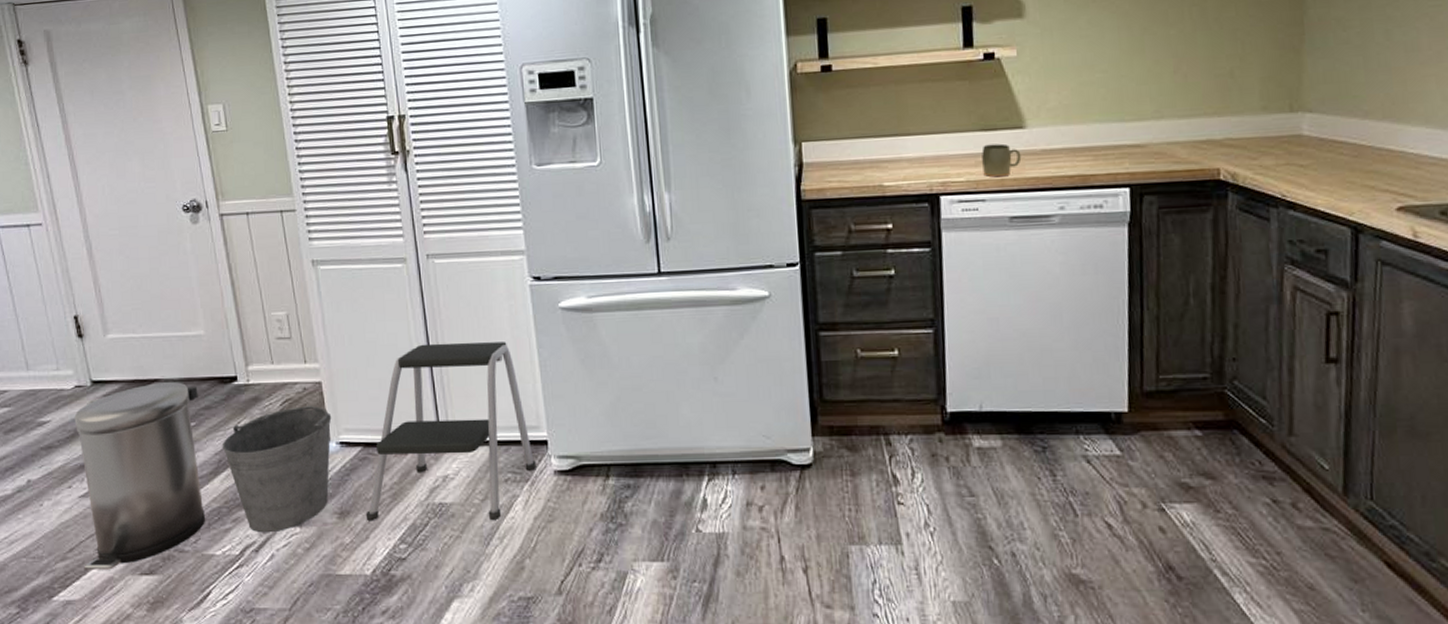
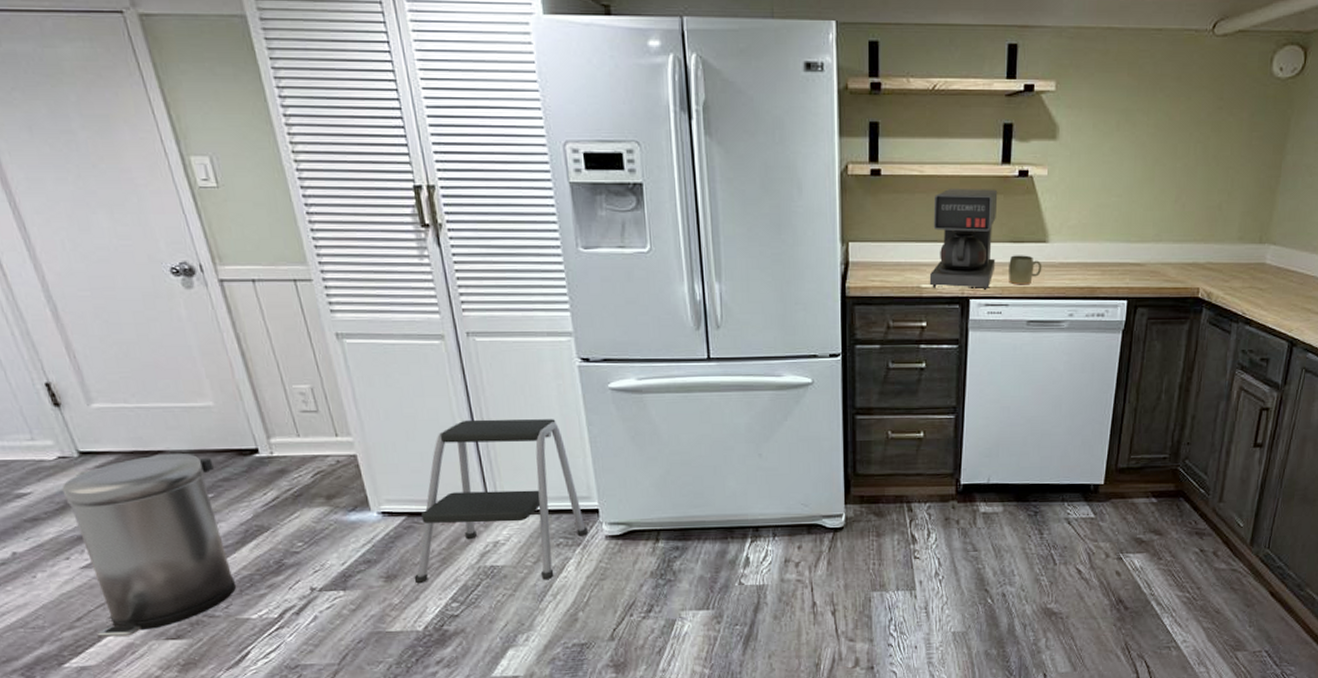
bucket: present [222,406,332,533] -> none [247,478,373,597]
coffee maker: none [891,75,967,187] -> present [929,188,998,291]

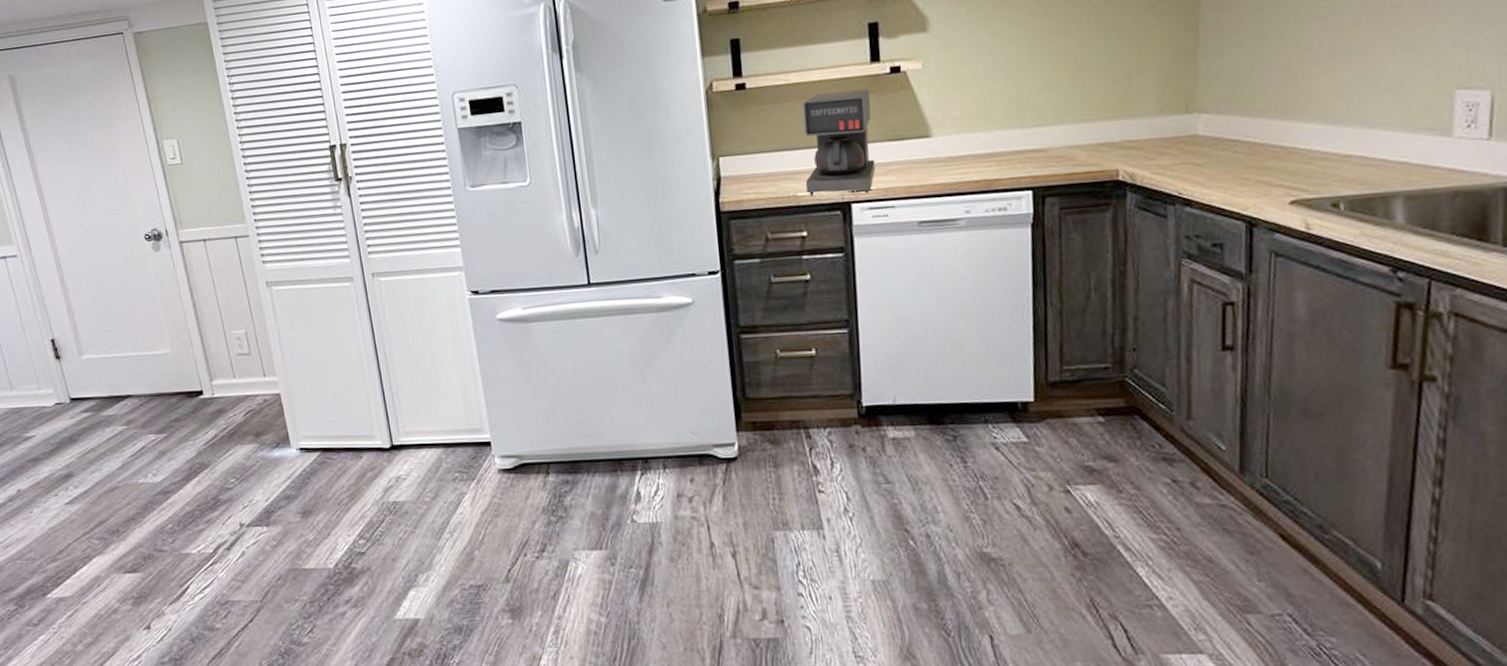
pedal bin: present [62,454,236,637] -> none [56,397,180,570]
step stool: present [414,419,588,584] -> none [326,352,481,520]
mug: present [1009,255,1042,285] -> none [890,152,929,185]

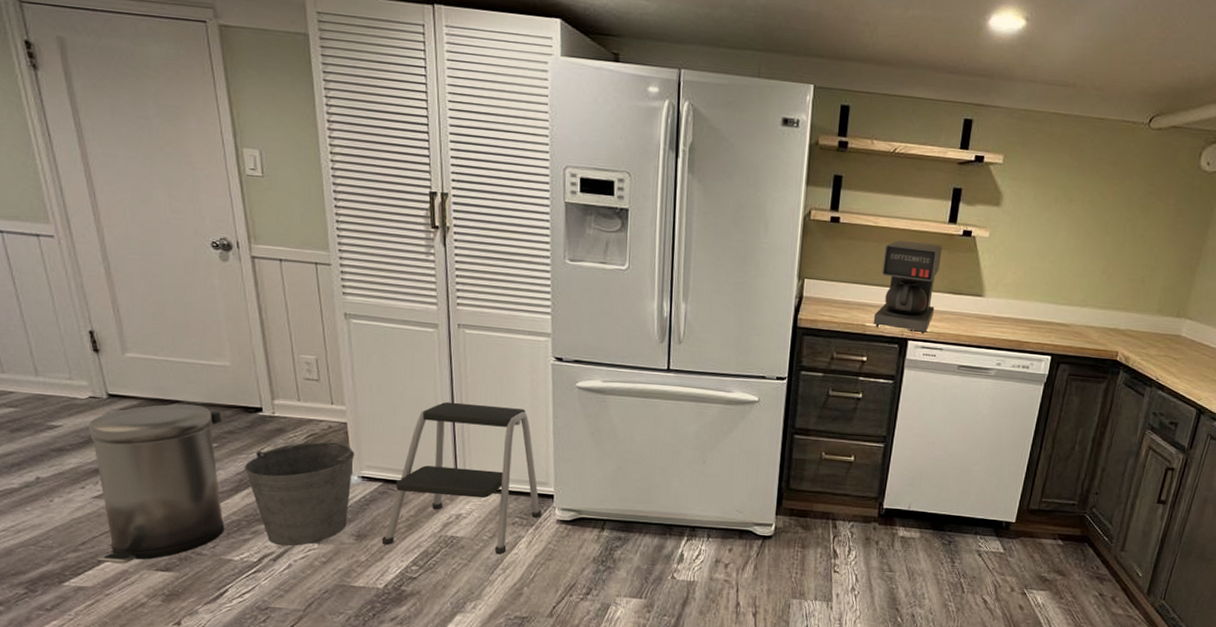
pedal bin: none [56,397,180,570] -> present [88,404,224,564]
bucket: none [192,416,292,533] -> present [244,441,355,546]
step stool: none [326,352,481,520] -> present [382,401,542,555]

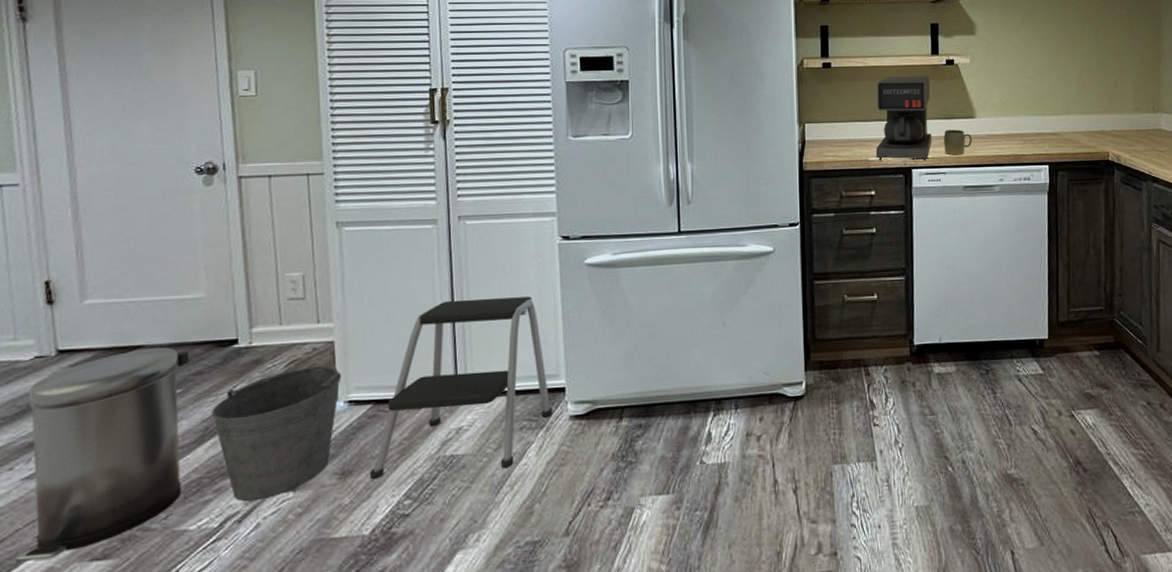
mug: none [945,305,977,333] -> present [943,129,973,155]

